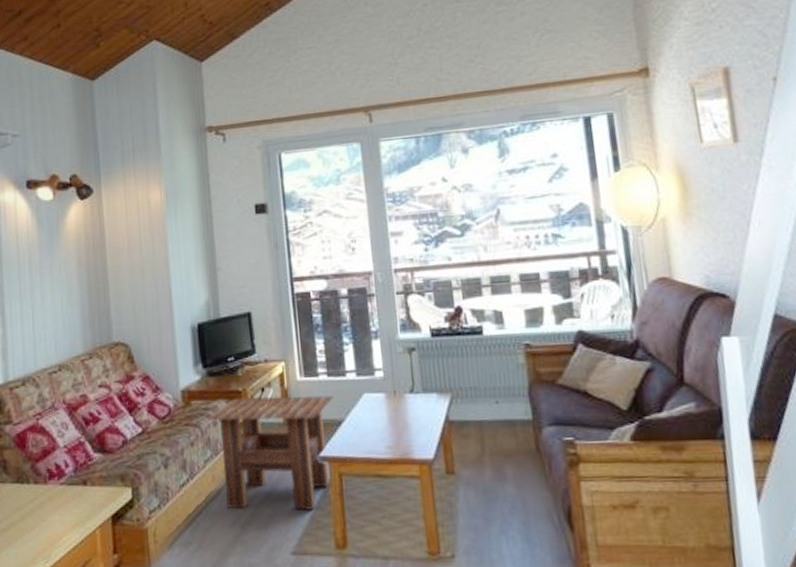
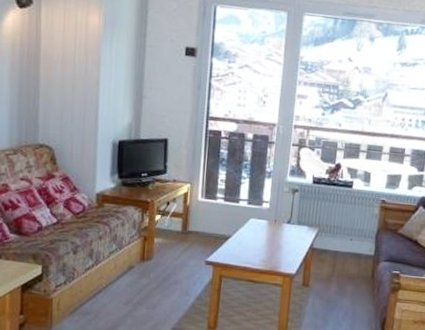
side table: present [207,395,334,510] -> none [116,206,226,300]

